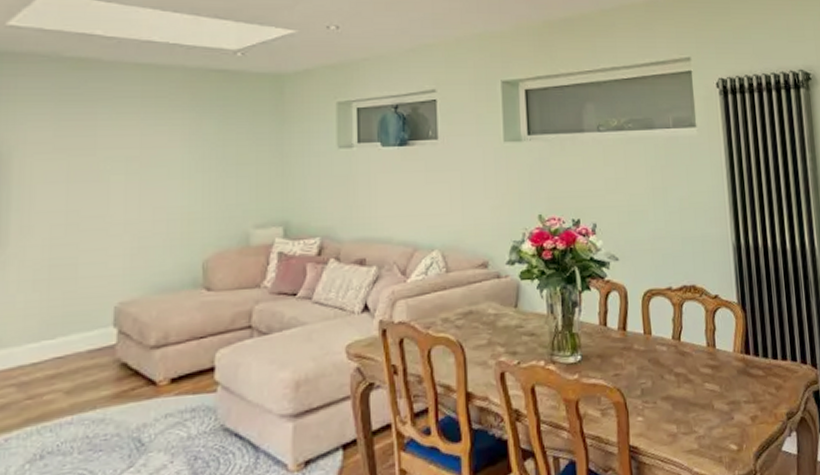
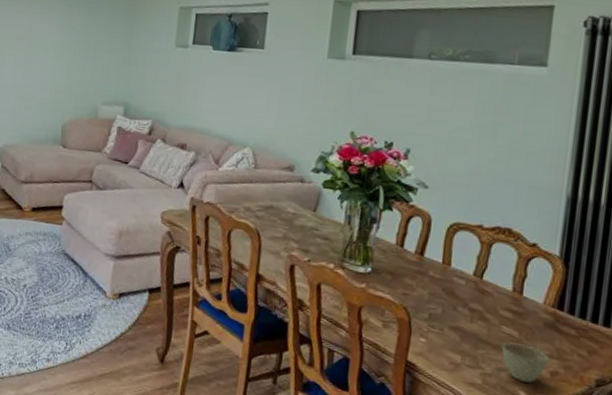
cup: none [708,397,748,436] -> present [501,342,549,383]

